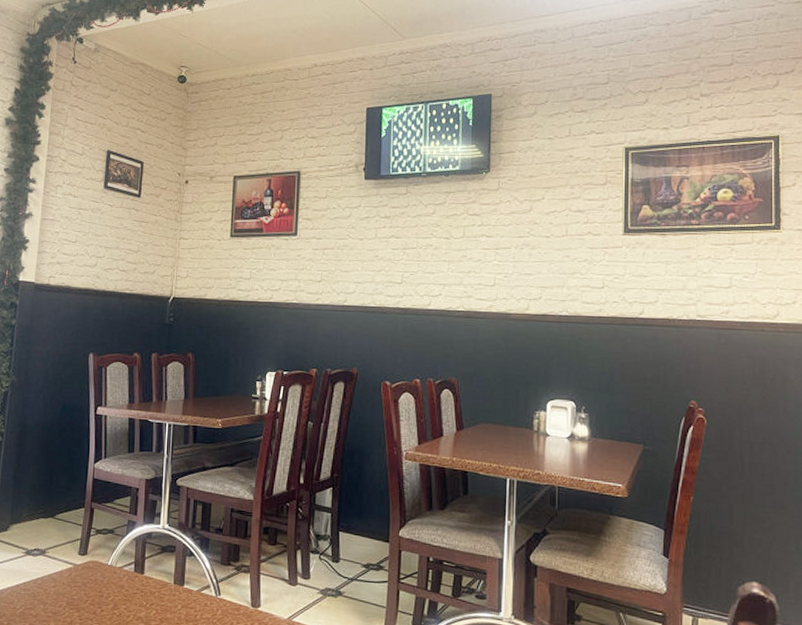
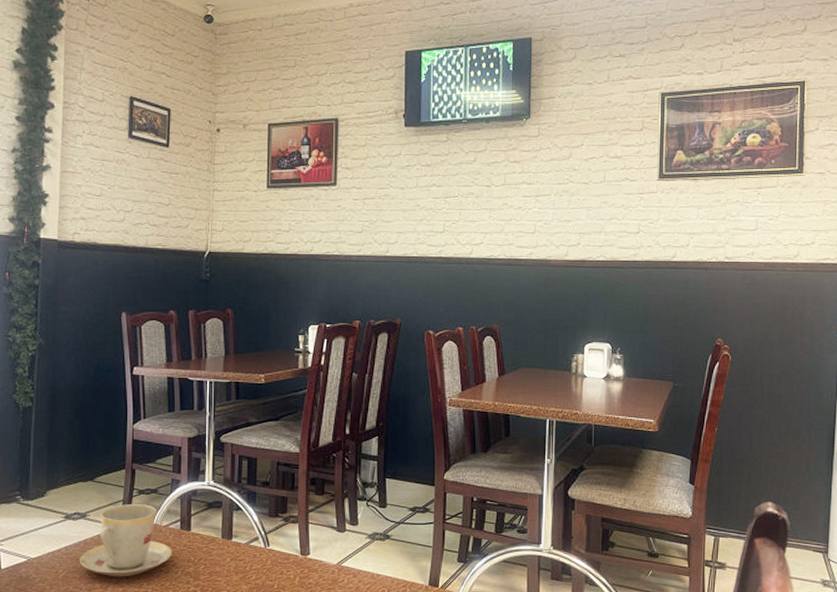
teacup: none [37,543,126,618] -> present [80,504,173,577]

